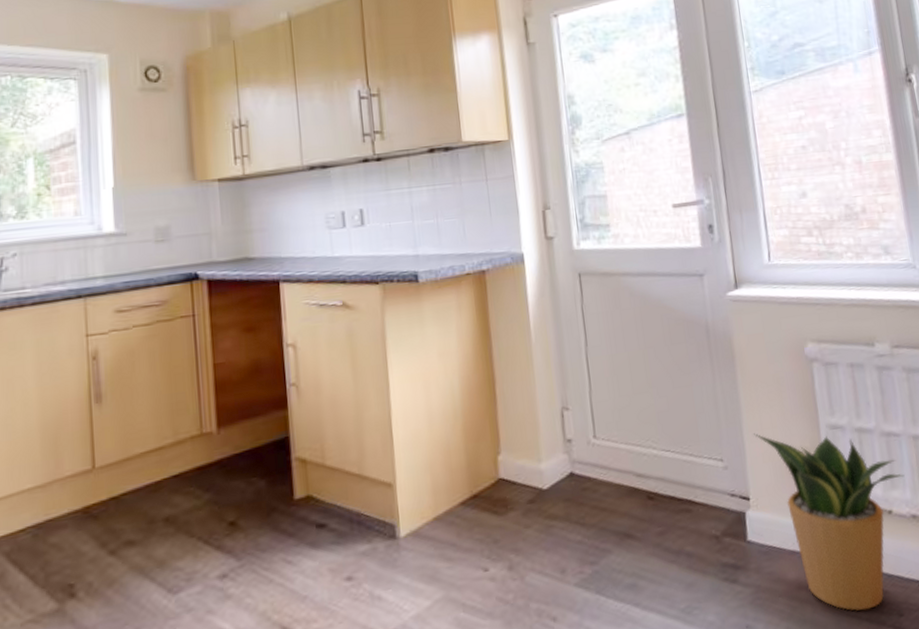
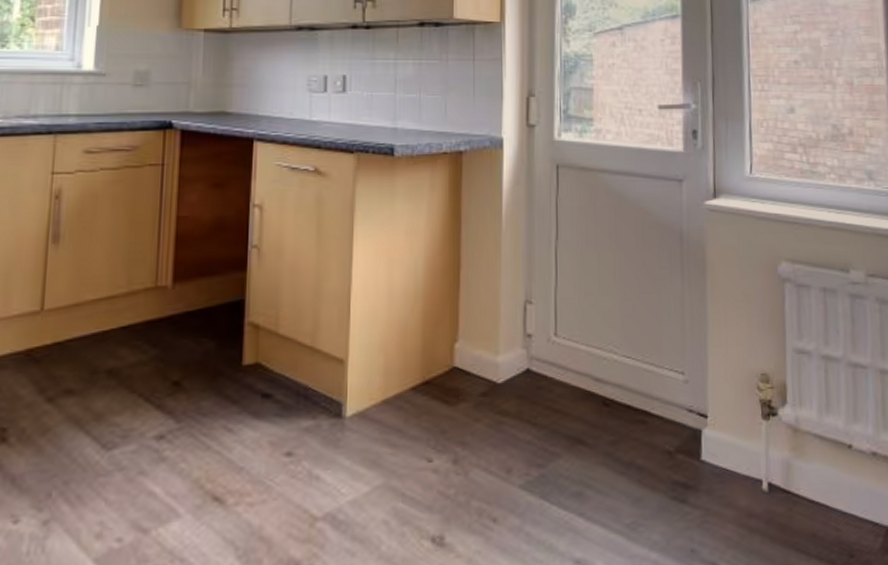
potted plant: present [754,433,905,611] -> none [718,349,868,547]

